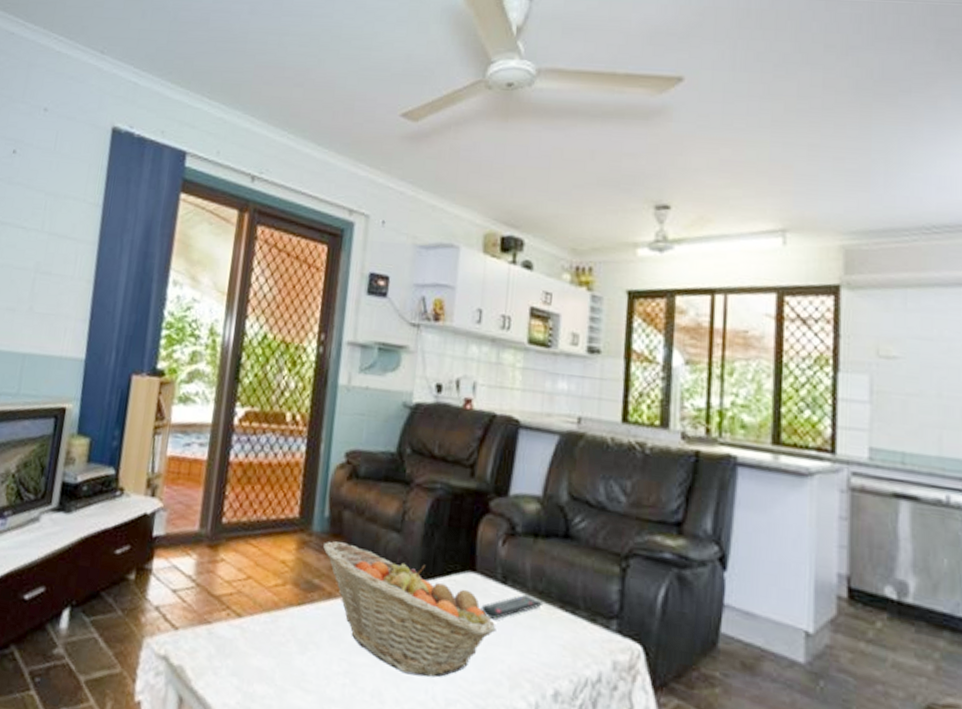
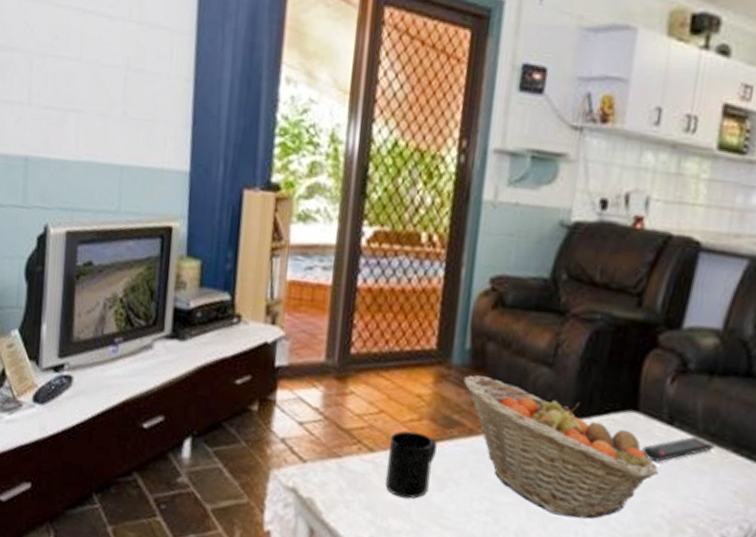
mug: none [252,595,299,663] -> present [386,430,437,499]

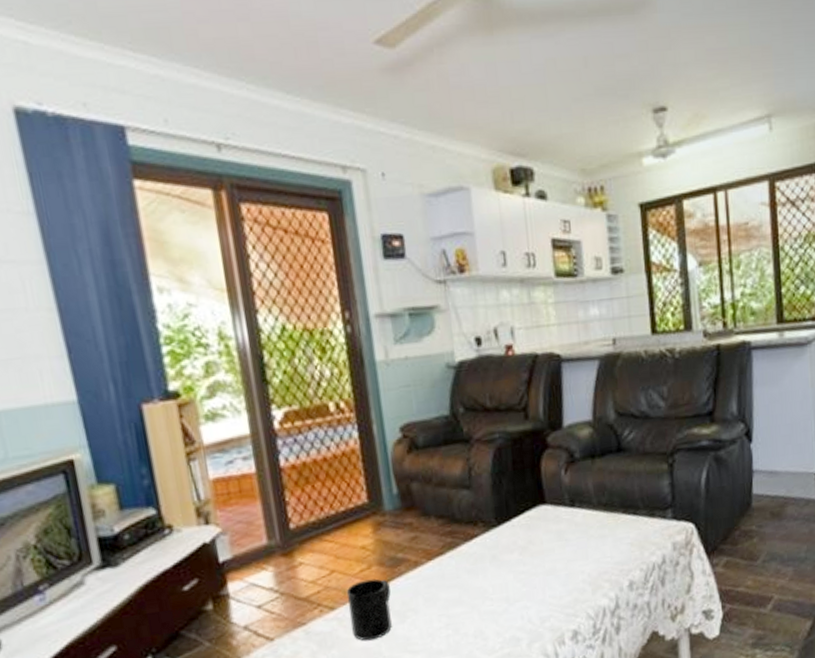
fruit basket: present [464,375,658,519] -> none [399,510,573,609]
remote control: present [642,436,716,462] -> none [556,510,609,540]

